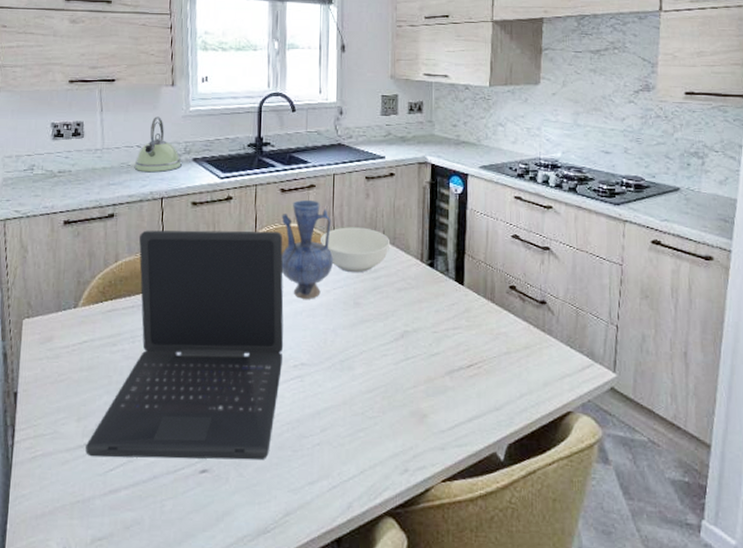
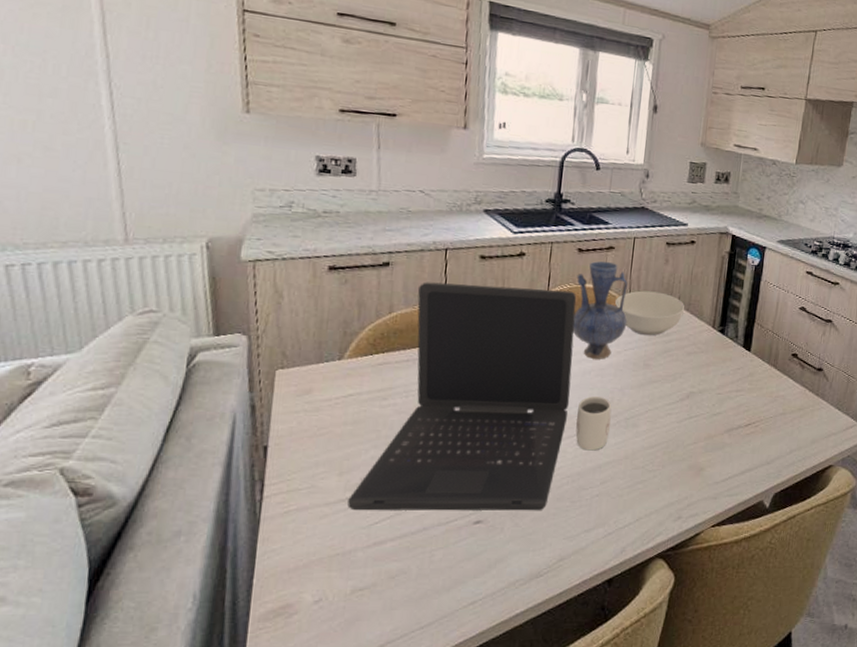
kettle: present [134,116,182,173] -> none [415,160,471,222]
mug: none [291,338,326,396] -> present [575,396,612,451]

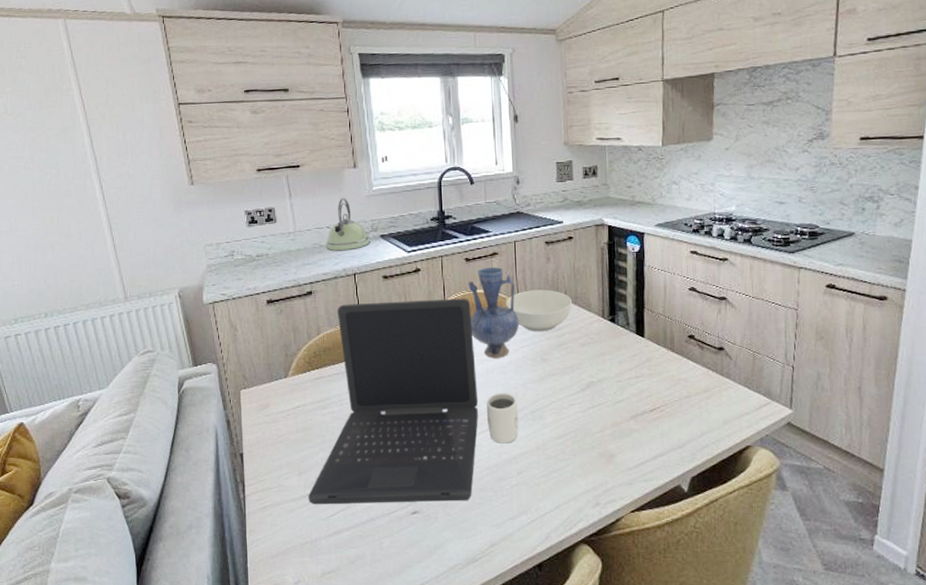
kettle: none [415,160,471,222] -> present [326,198,370,252]

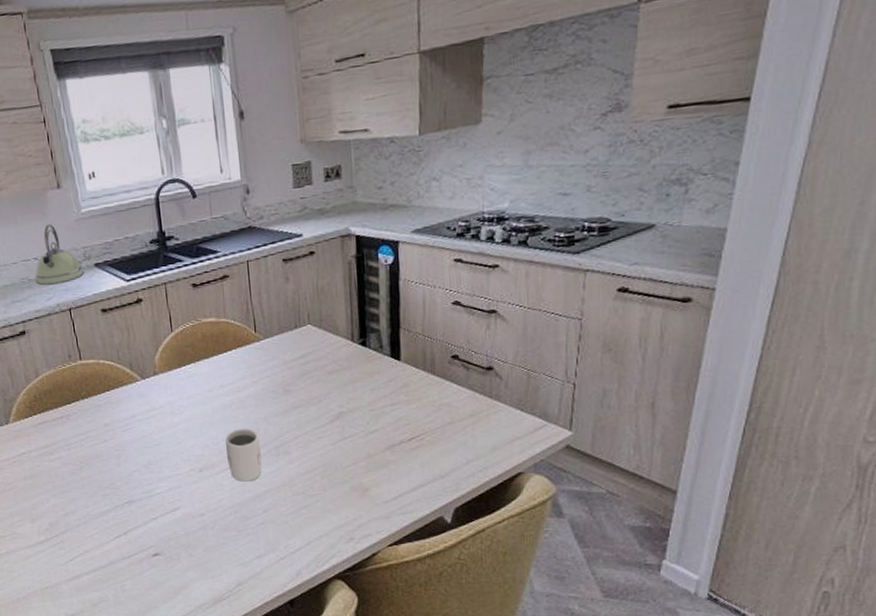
laptop: present [308,298,479,505] -> none [43,328,218,551]
vase: present [468,266,520,358] -> none [197,291,258,392]
bowl: present [506,289,573,332] -> none [241,313,317,361]

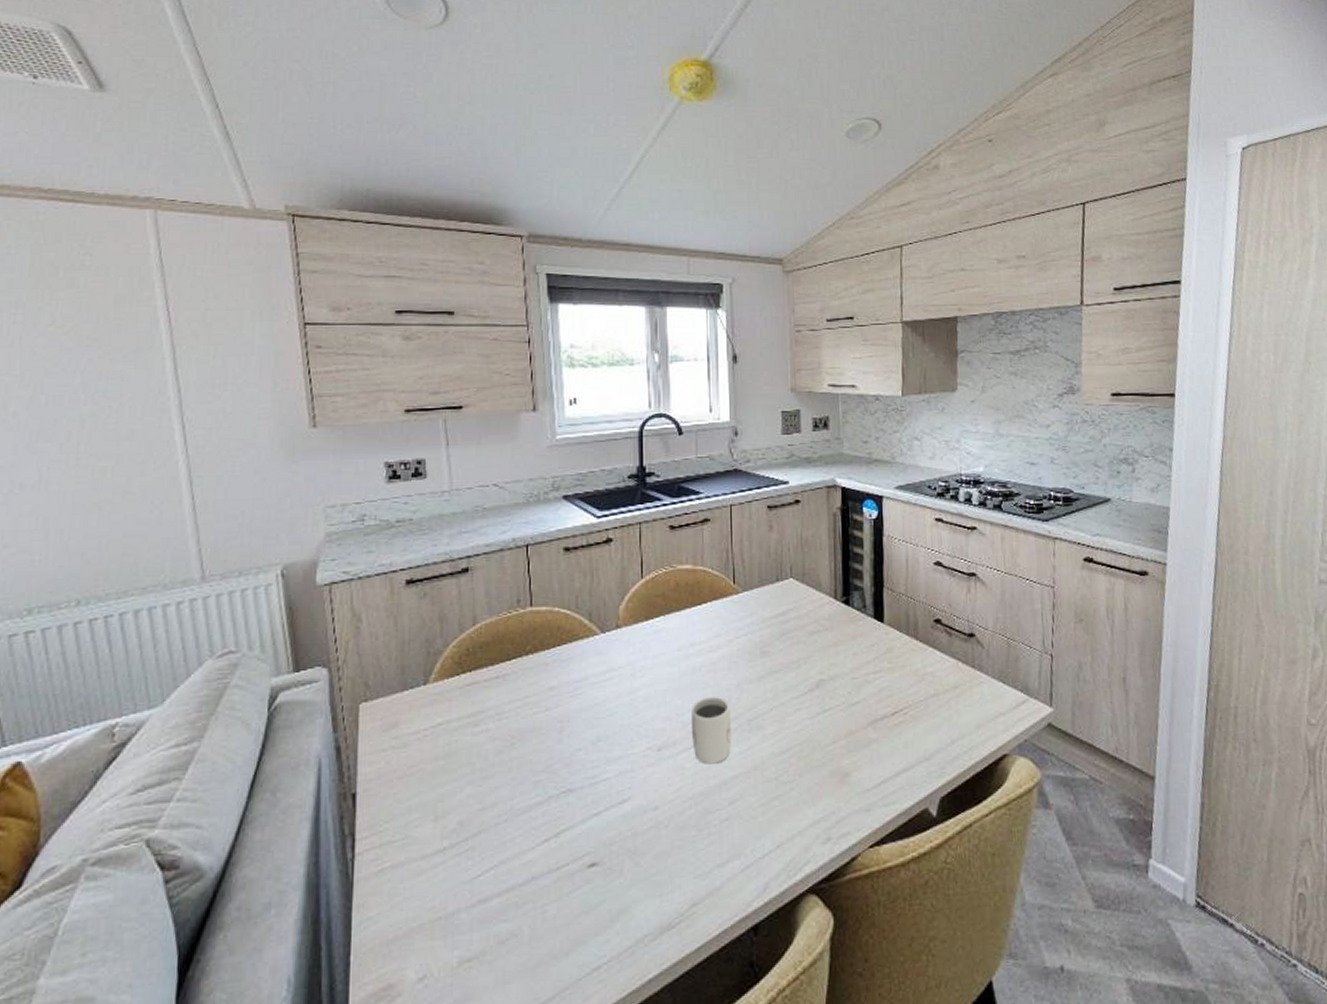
kettle: present [35,224,84,286] -> none [491,448,549,516]

